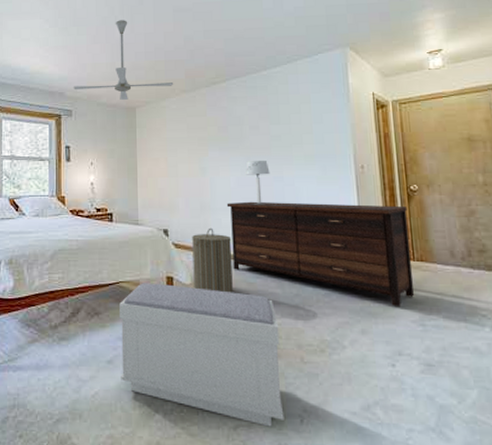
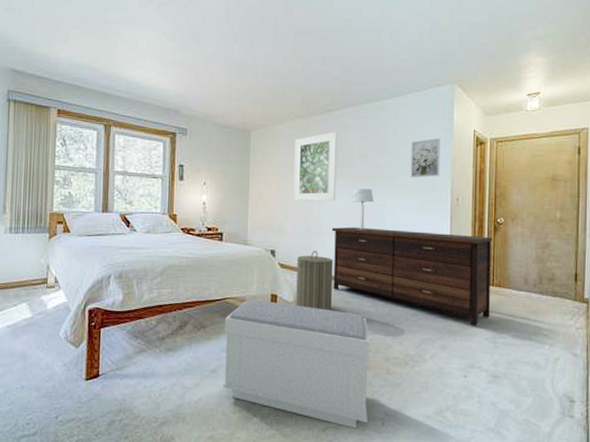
ceiling fan: present [74,20,174,100] -> none [190,39,290,122]
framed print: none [181,104,229,177] -> present [293,132,338,201]
wall art: none [305,103,340,147] -> present [410,138,441,178]

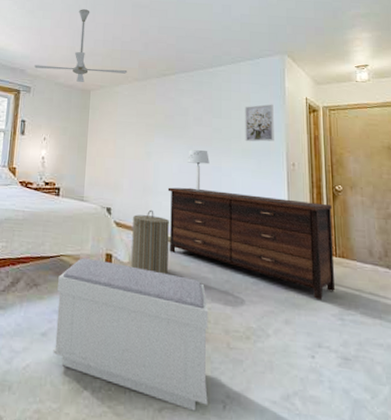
ceiling fan: none [190,39,290,122] -> present [34,9,128,82]
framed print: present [293,132,338,201] -> none [130,95,173,162]

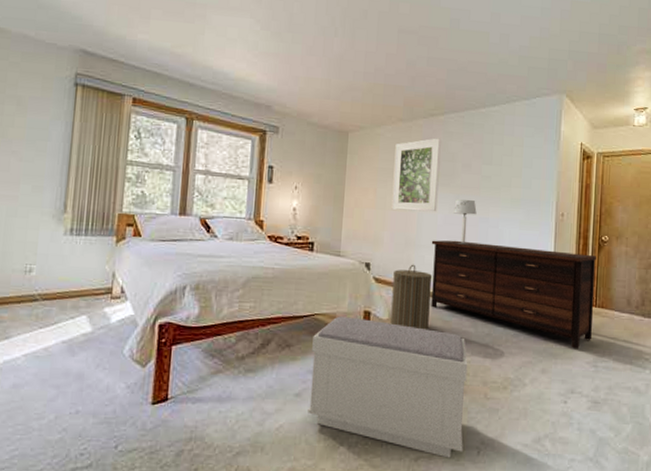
ceiling fan: present [34,9,128,82] -> none [283,32,391,122]
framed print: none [130,95,173,162] -> present [391,138,441,212]
wall art: present [245,104,274,142] -> none [515,149,547,191]

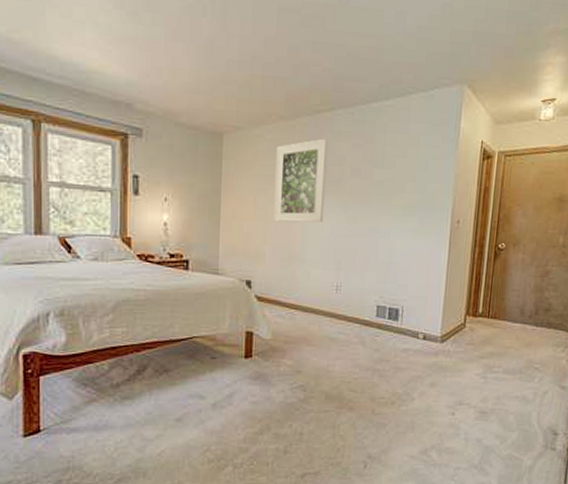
bench: present [308,316,468,458] -> none [190,338,356,473]
laundry hamper: present [390,264,432,330] -> none [274,280,318,349]
dresser: present [431,240,596,349] -> none [317,253,492,361]
table lamp: present [454,199,477,245] -> none [341,208,367,258]

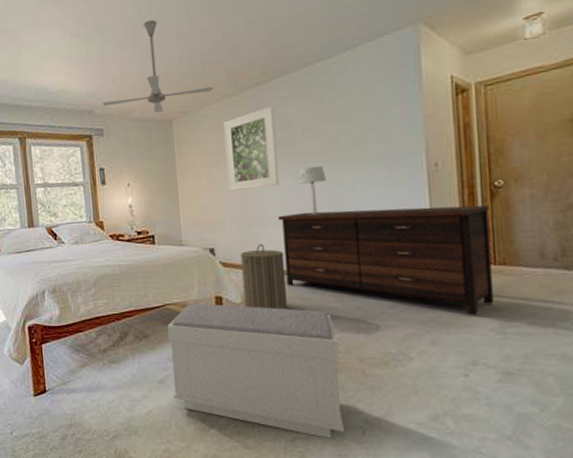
ceiling fan: none [145,11,271,122] -> present [103,20,214,113]
bench: none [190,338,356,473] -> present [167,303,345,439]
laundry hamper: none [274,280,318,349] -> present [241,243,287,310]
dresser: none [317,253,492,361] -> present [277,205,493,315]
table lamp: none [341,208,367,258] -> present [298,166,327,216]

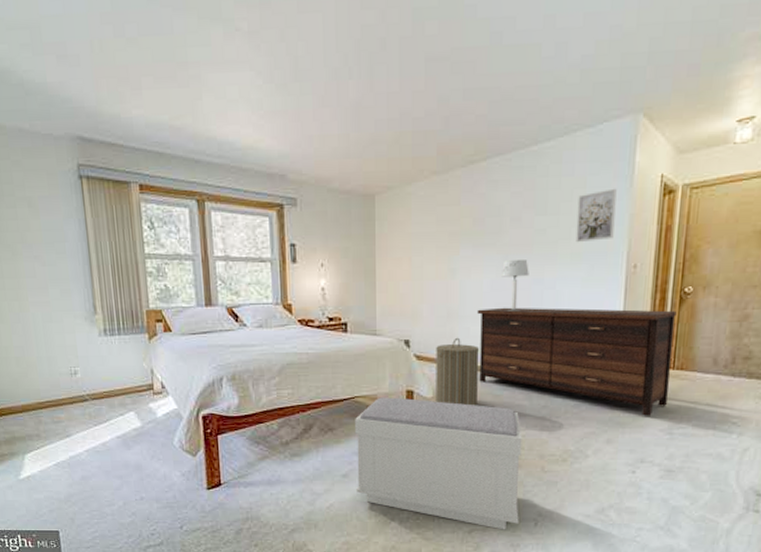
ceiling fan: present [103,20,214,113] -> none [298,73,423,184]
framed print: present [223,106,279,192] -> none [429,189,484,280]
wall art: none [367,92,409,147] -> present [576,188,617,243]

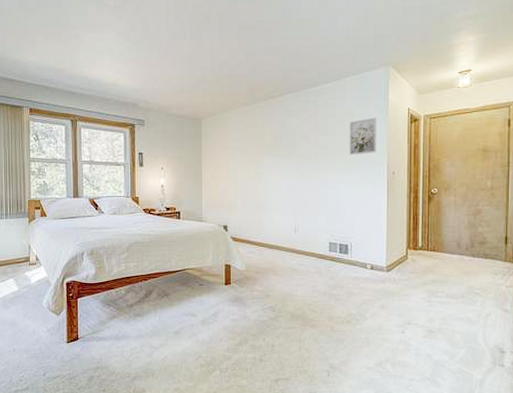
bench: present [355,397,522,530] -> none [185,270,315,380]
laundry hamper: present [436,337,479,406] -> none [247,224,280,277]
dresser: present [477,307,677,416] -> none [278,202,427,287]
table lamp: present [502,260,529,311] -> none [295,167,316,205]

